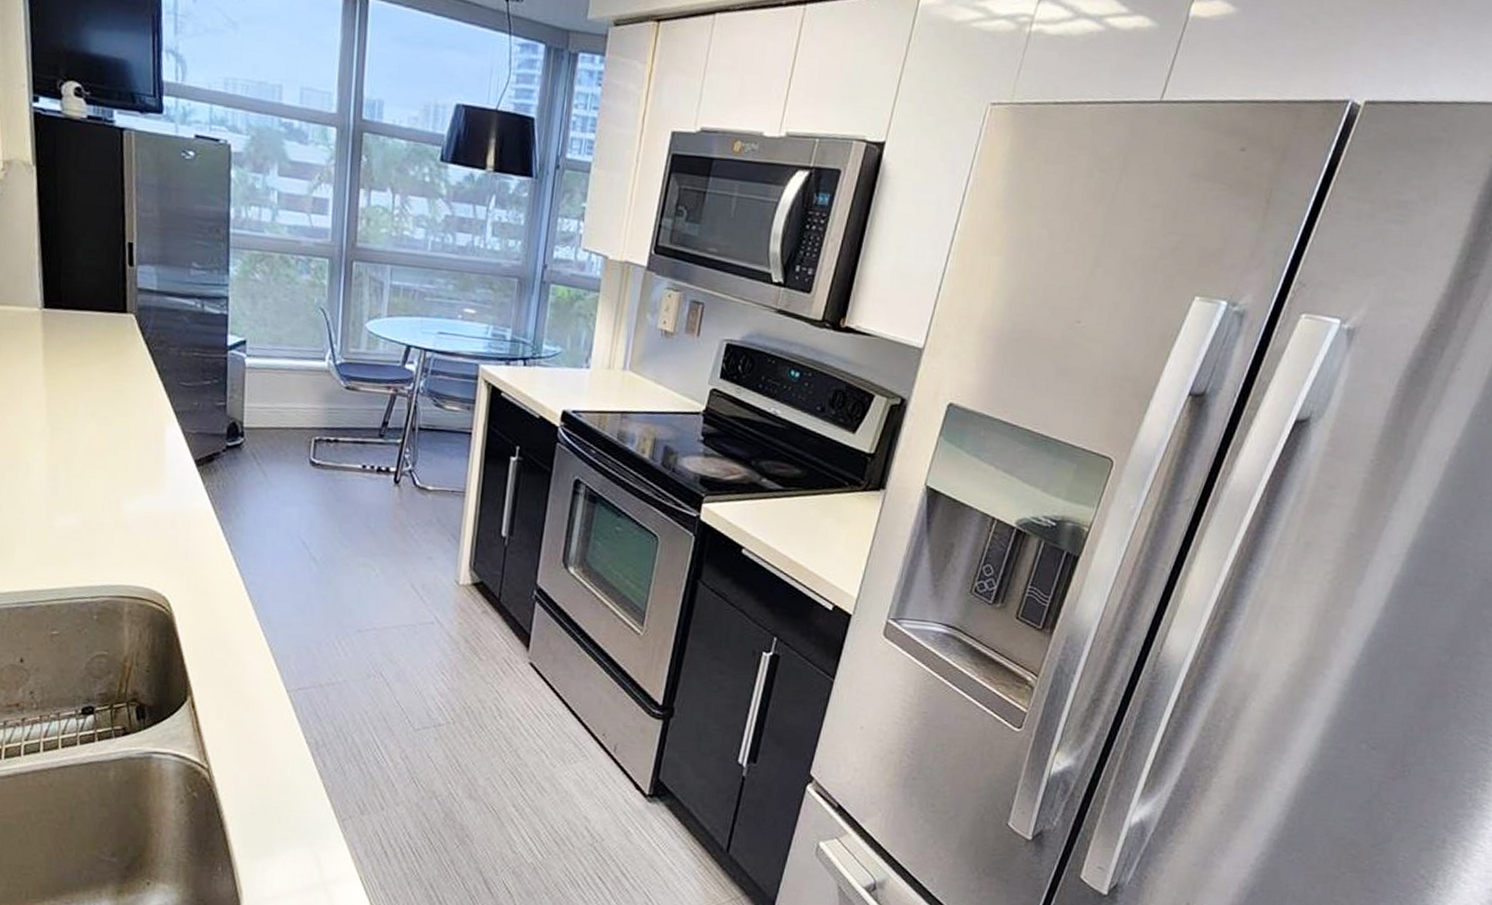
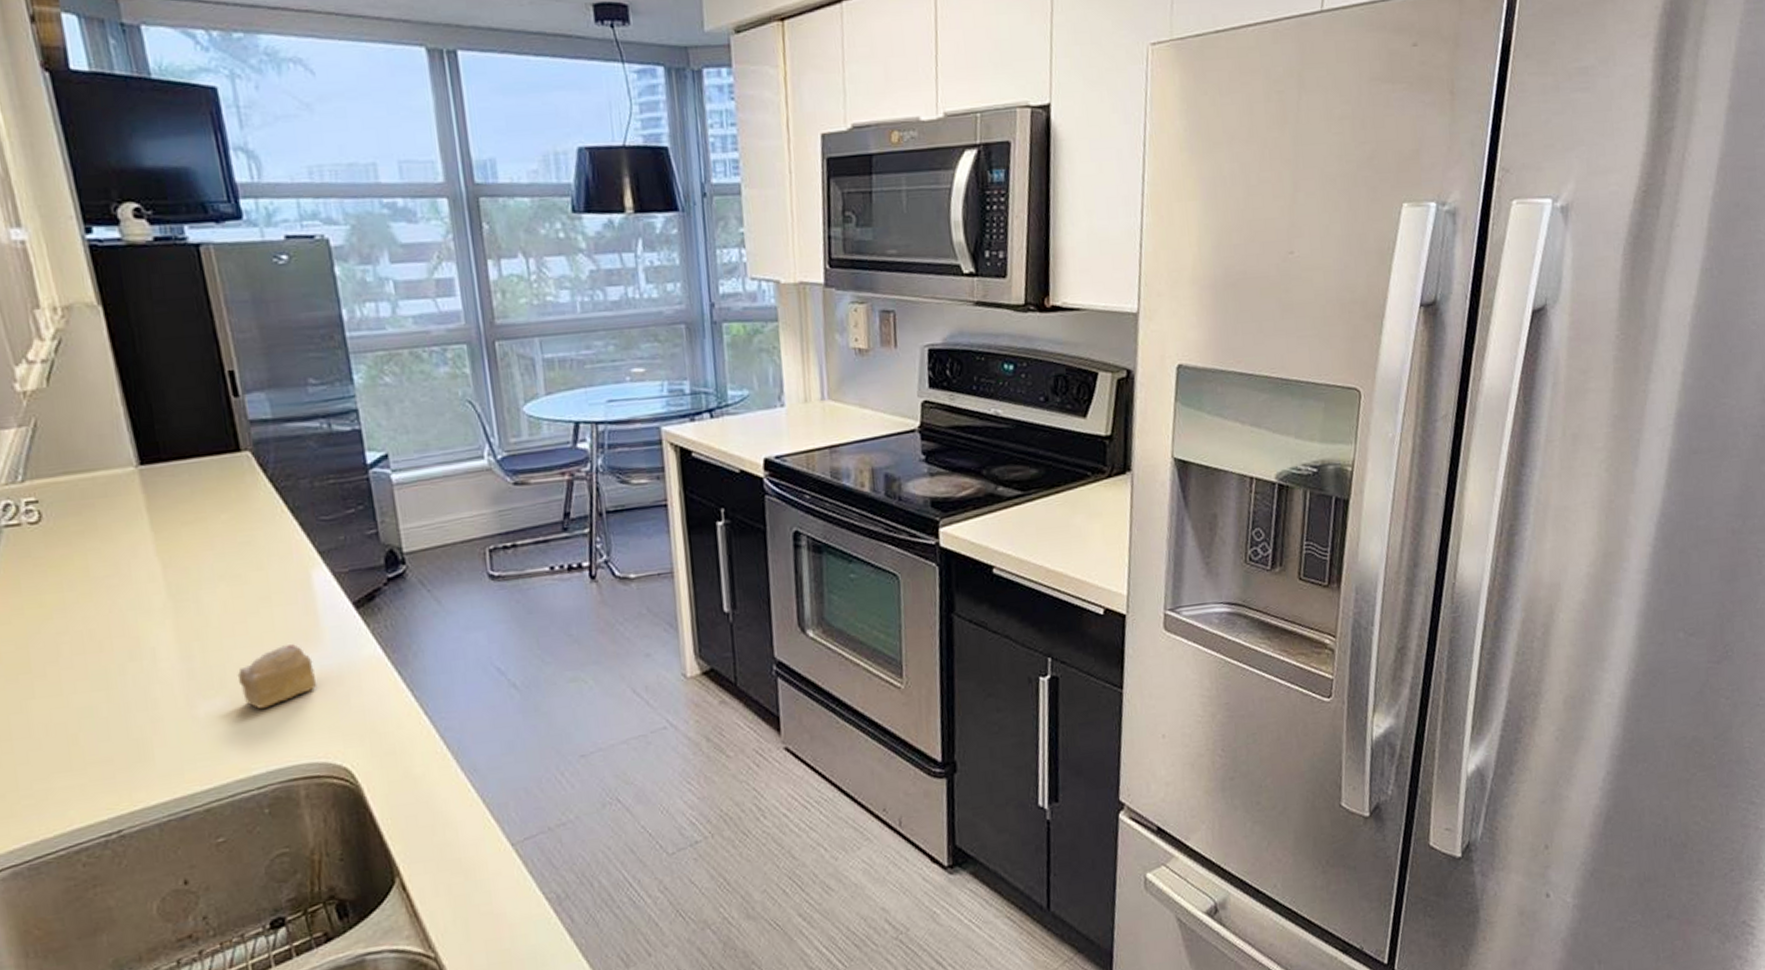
cake slice: none [91,484,154,533] -> present [237,644,316,709]

